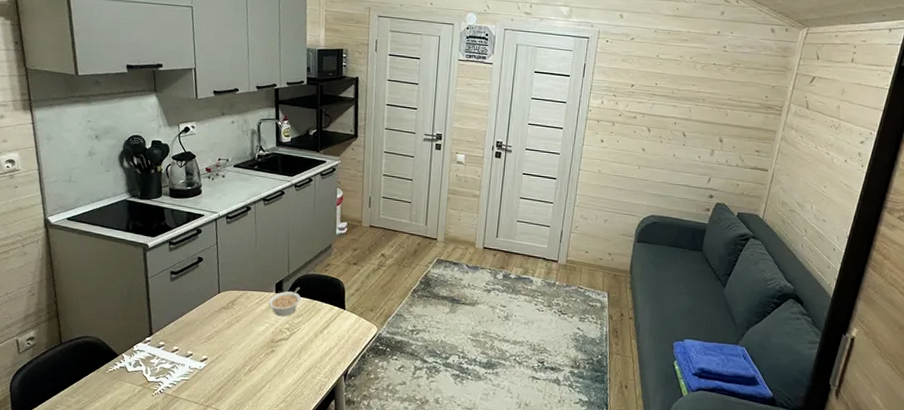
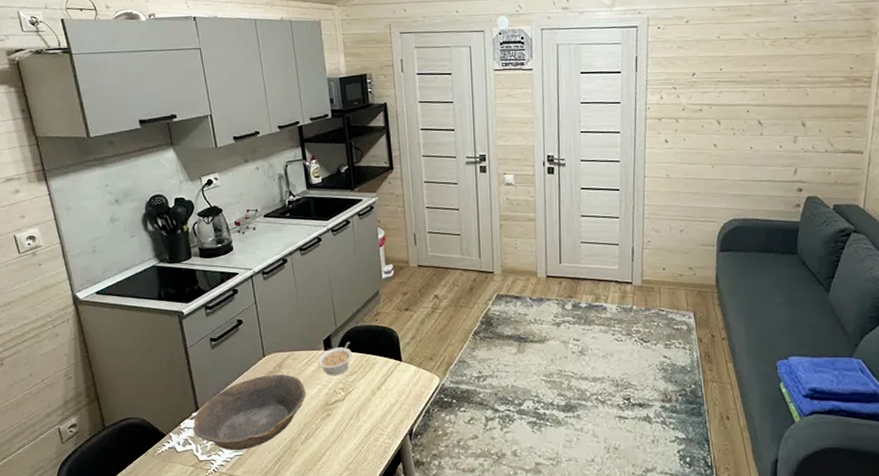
bowl: none [144,310,255,376] -> present [192,374,307,451]

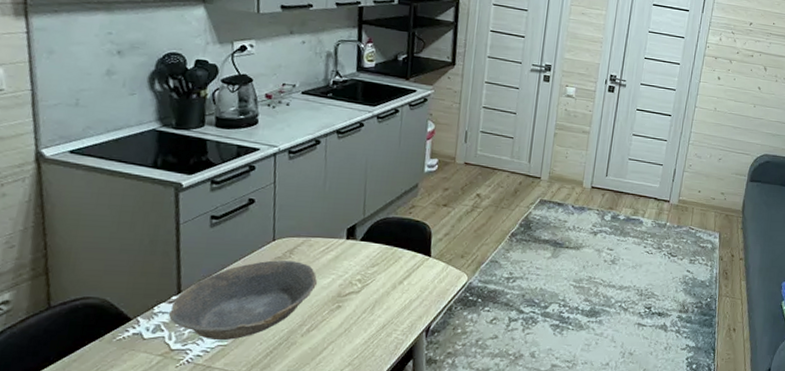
legume: present [318,341,352,376] -> none [336,232,378,267]

